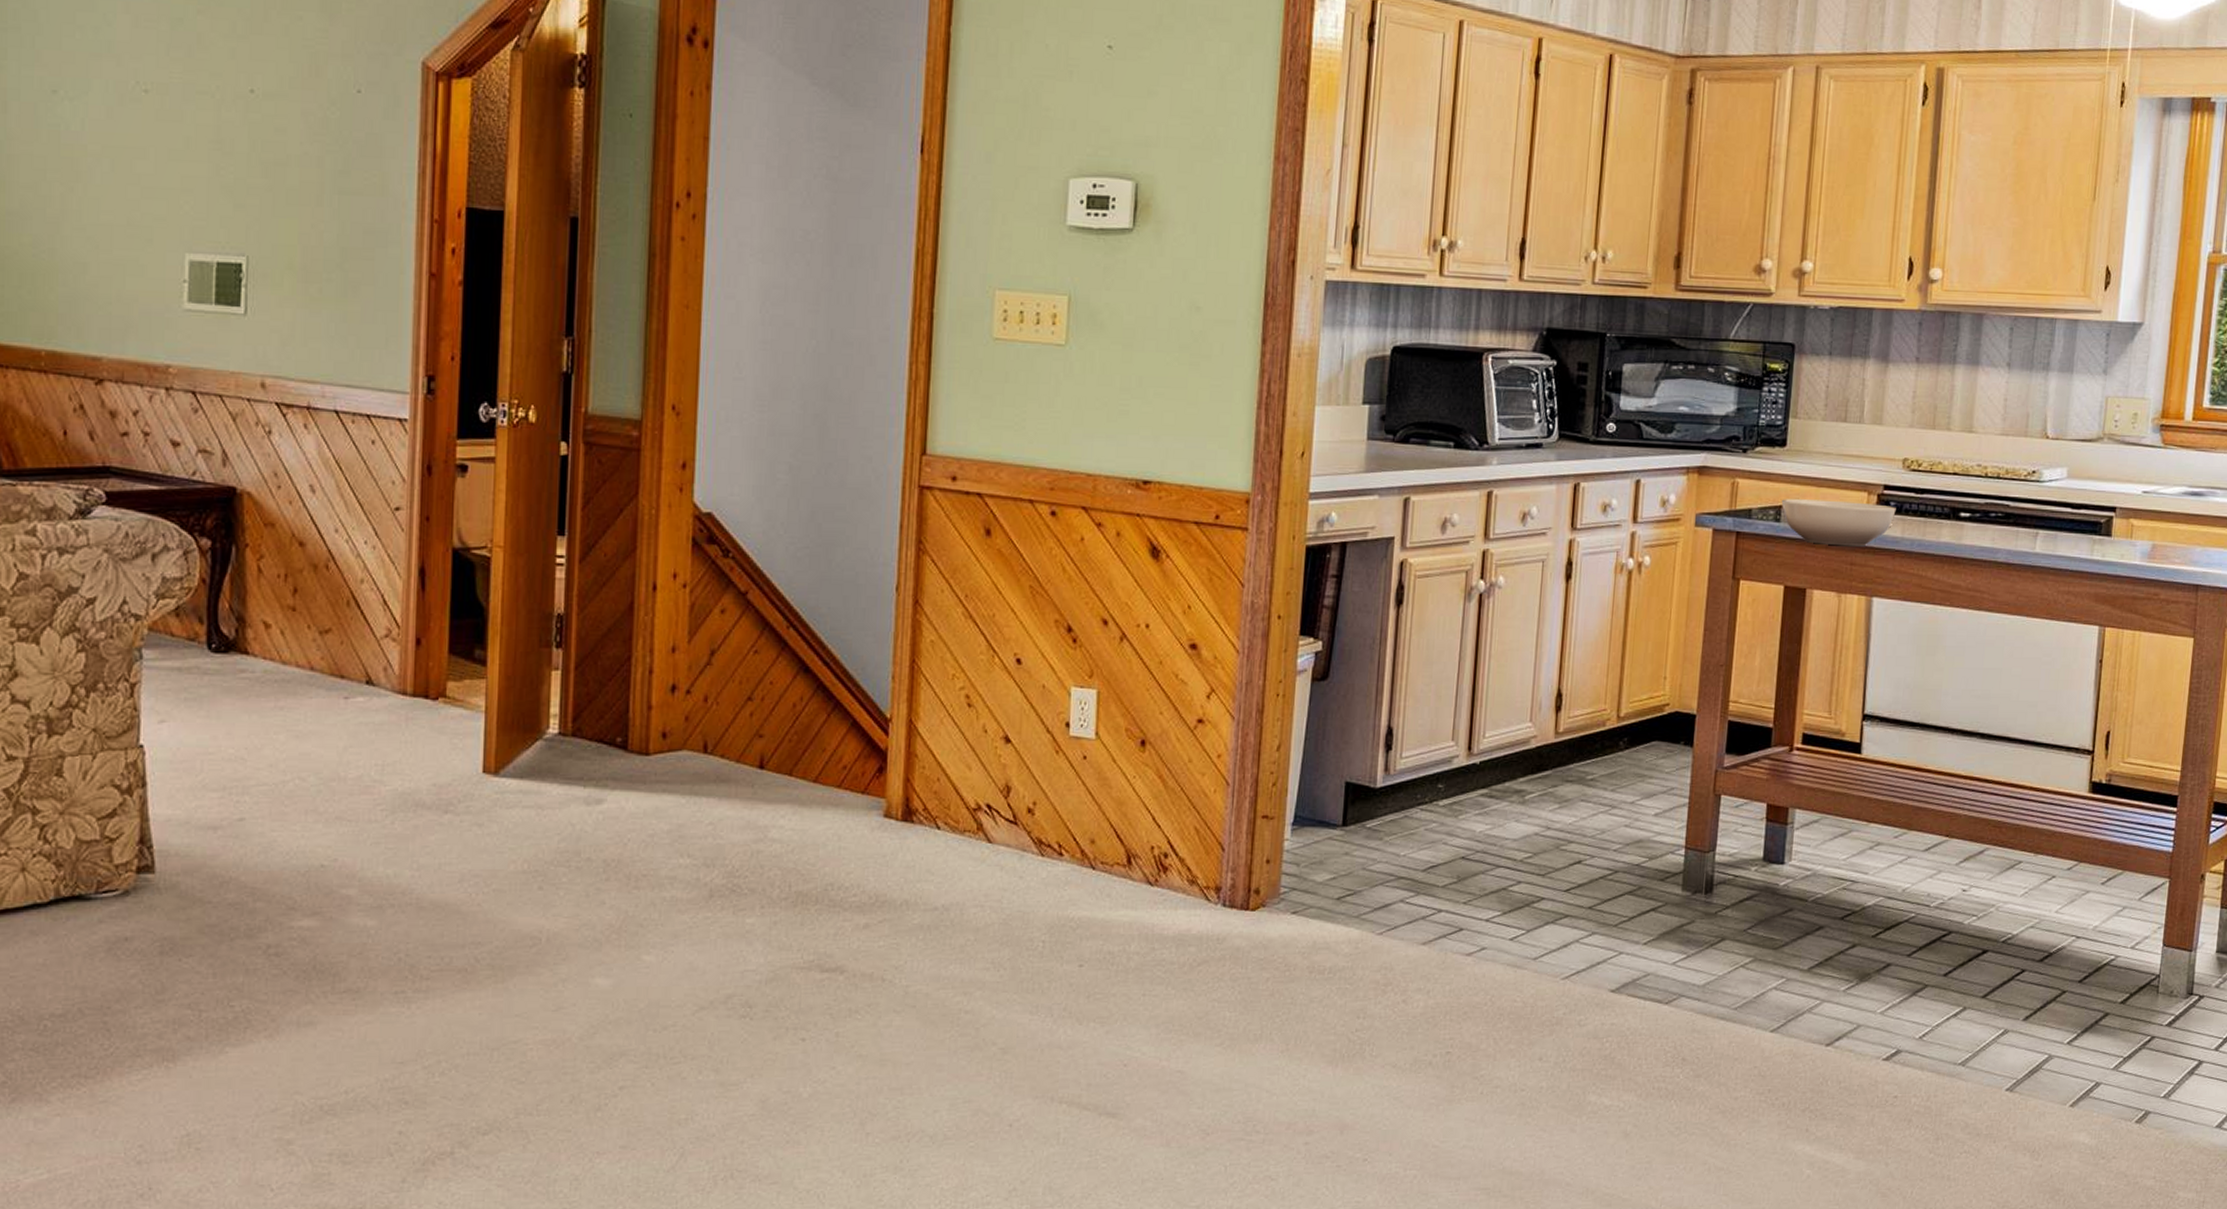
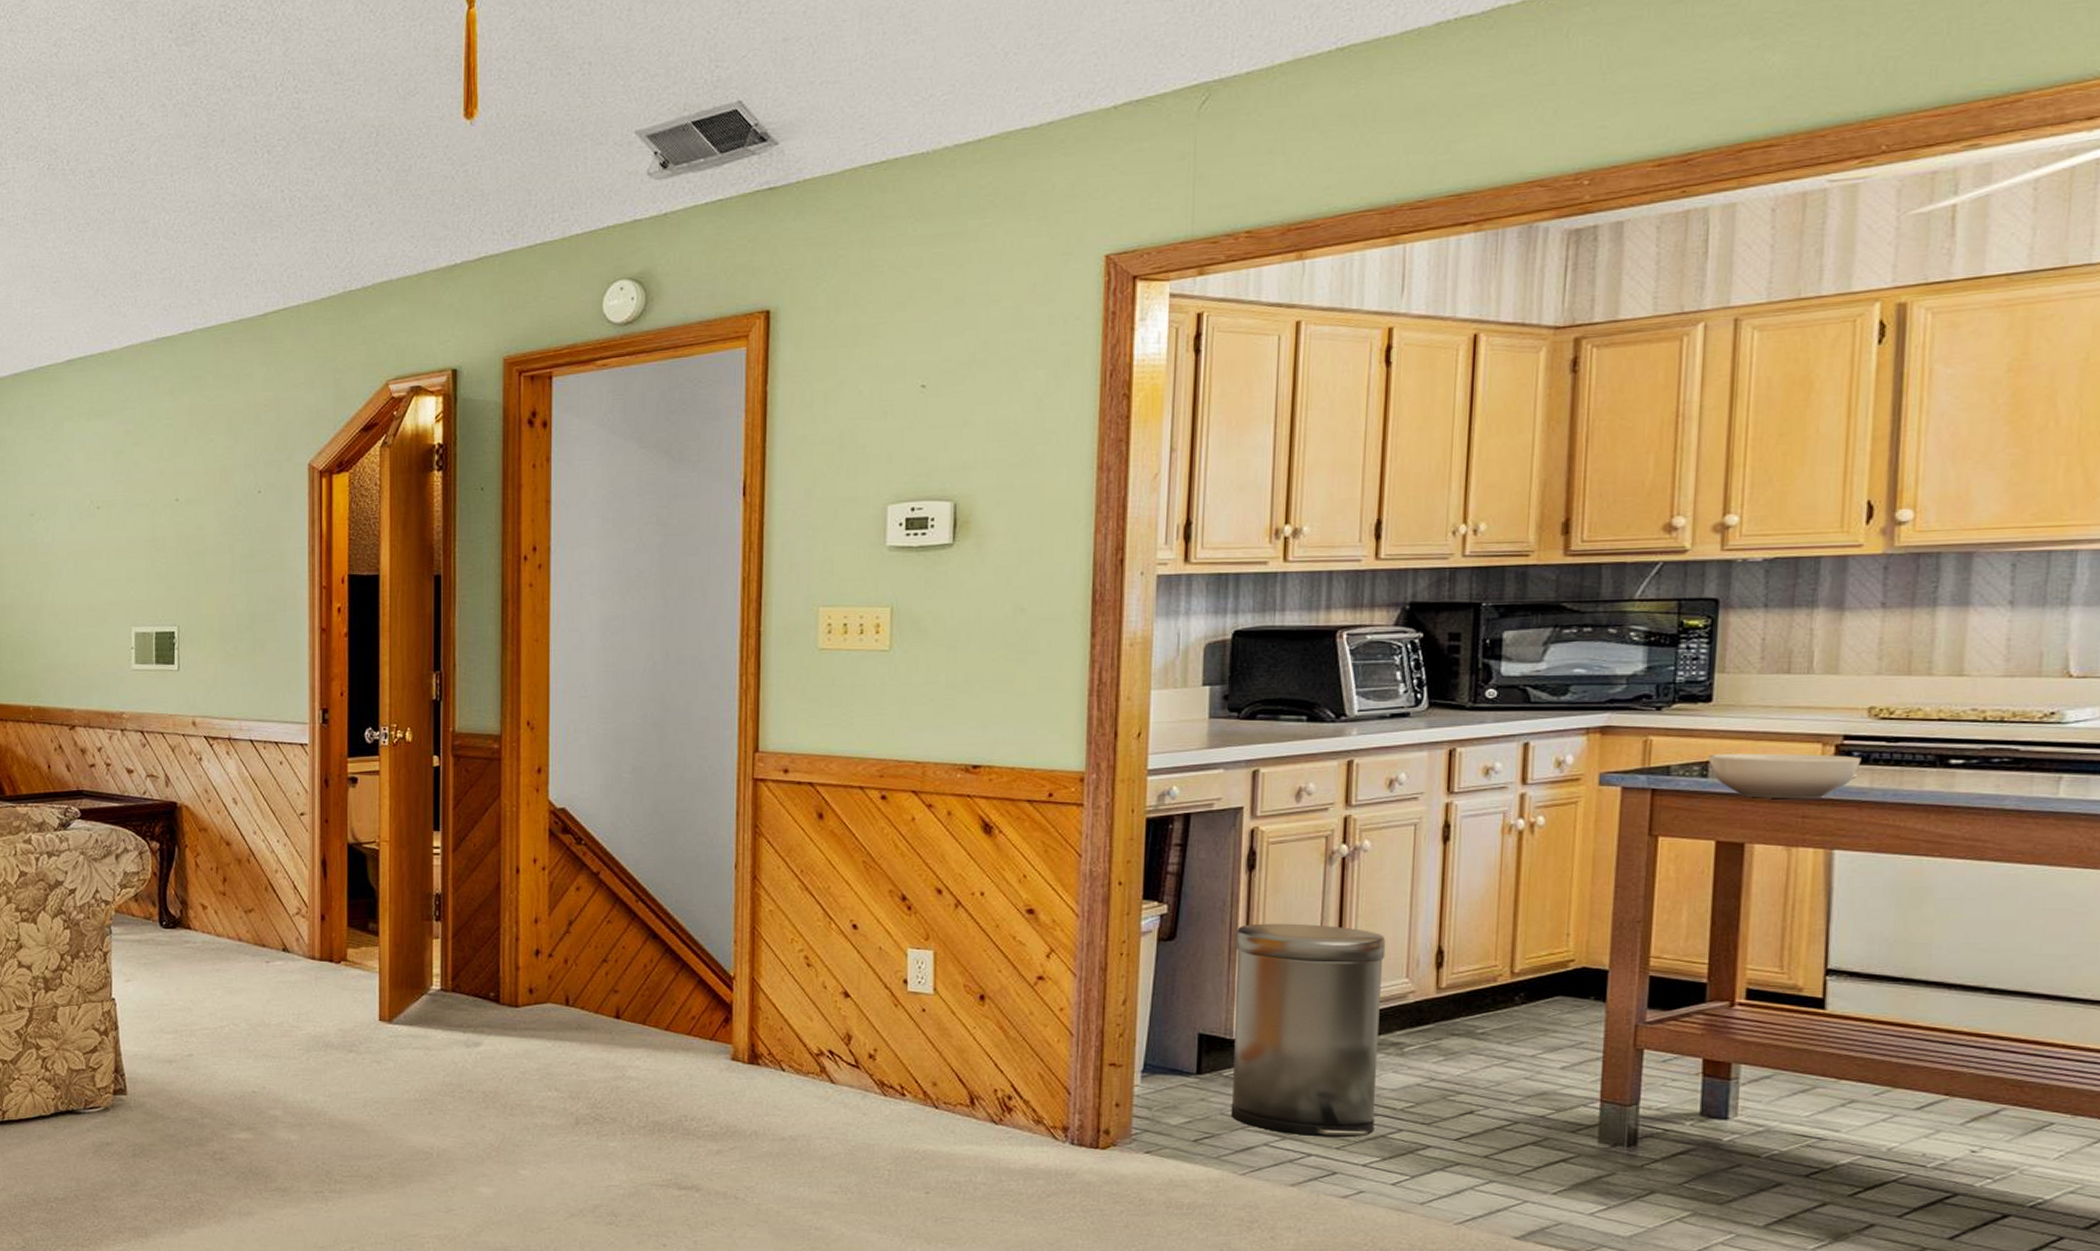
pedal bin: none [1371,663,1514,892] -> present [1230,923,1386,1138]

